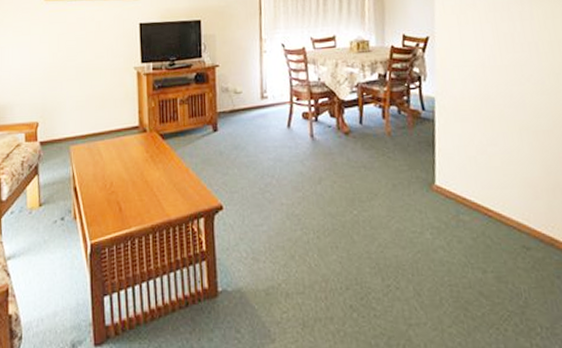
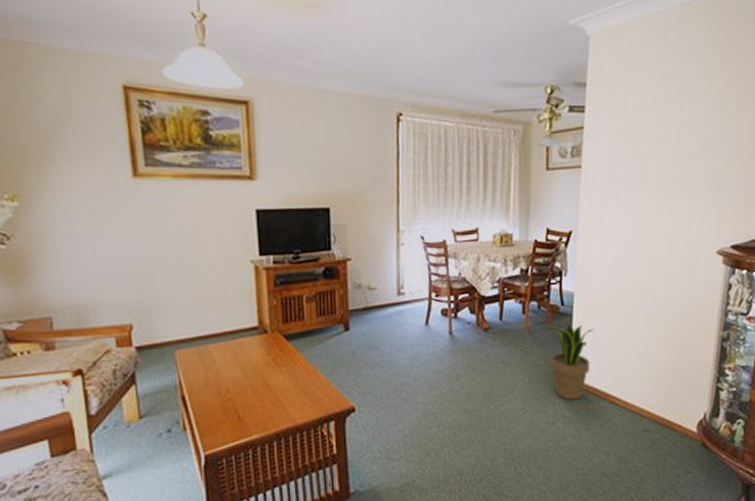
potted plant: none [409,128,460,210] -> present [547,323,595,401]

